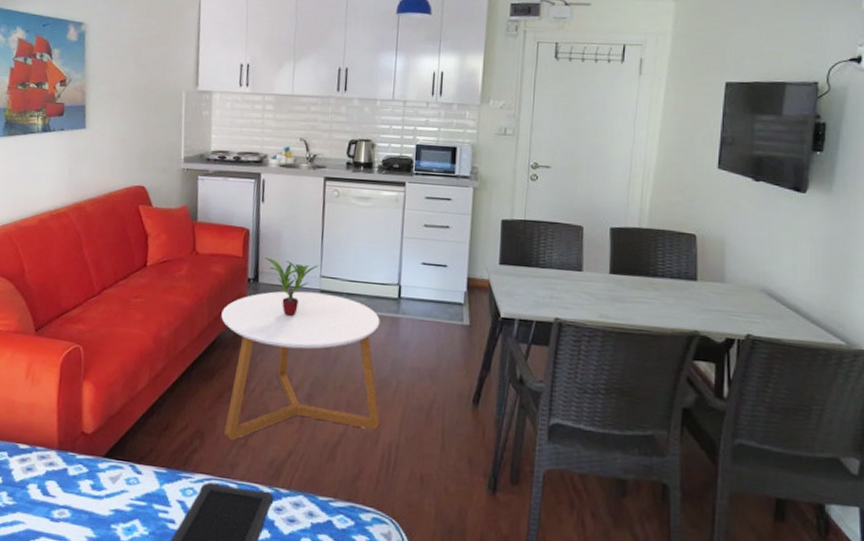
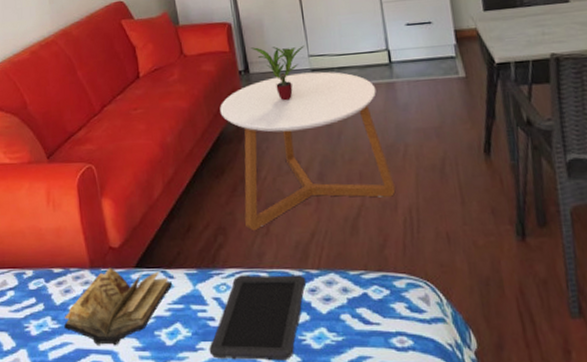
book: none [19,452,139,533] -> present [64,267,173,346]

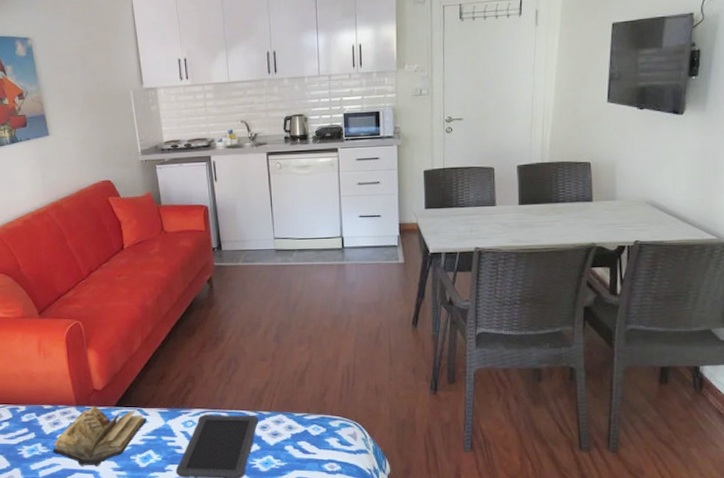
coffee table: present [220,71,396,230] -> none [194,252,338,379]
potted plant: present [251,45,304,101] -> none [224,228,271,275]

